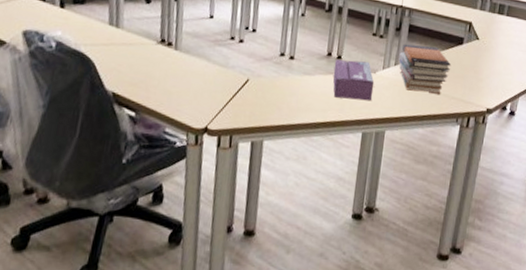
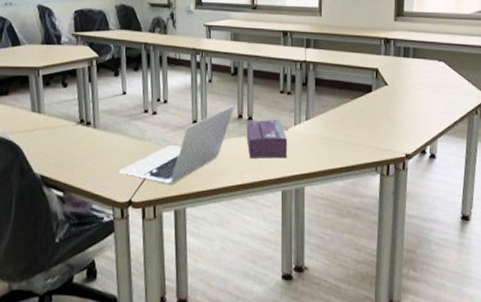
laptop: none [198,42,325,116] -> present [119,105,235,185]
book stack: present [399,44,452,94] -> none [309,97,363,144]

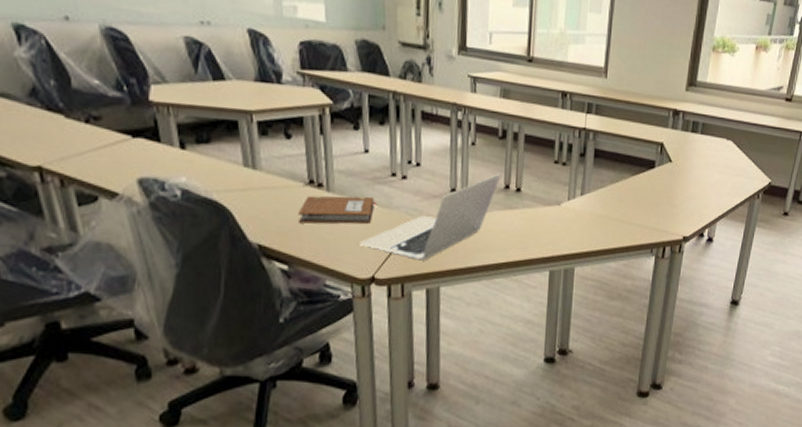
notebook: none [71,131,133,156] -> present [298,195,378,224]
tissue box: present [246,120,288,159] -> none [512,192,560,237]

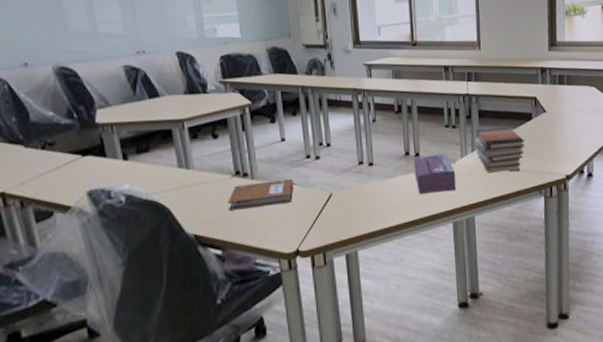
laptop: present [360,174,501,261] -> none [283,143,401,230]
tissue box: none [512,192,560,237] -> present [413,154,456,194]
book stack: none [585,171,643,224] -> present [474,126,525,173]

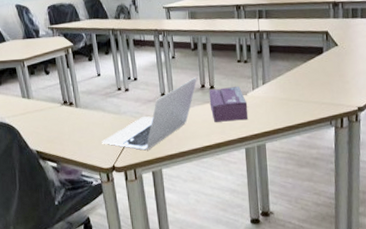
notebook: present [227,178,296,211] -> none [59,107,111,132]
laptop: none [283,143,401,230] -> present [102,77,197,151]
book stack: present [474,126,525,173] -> none [265,60,316,104]

